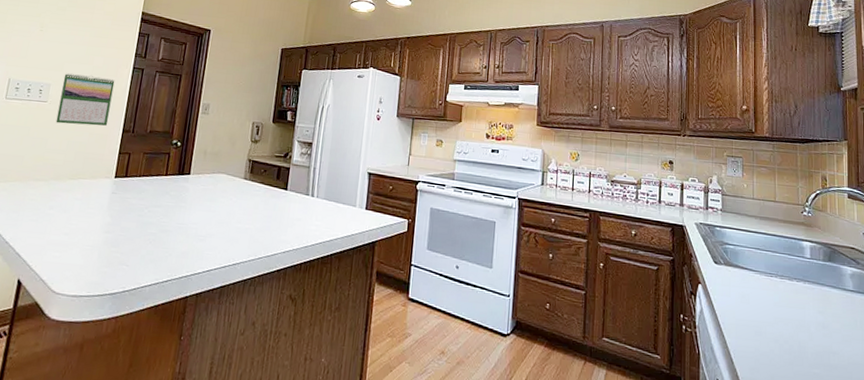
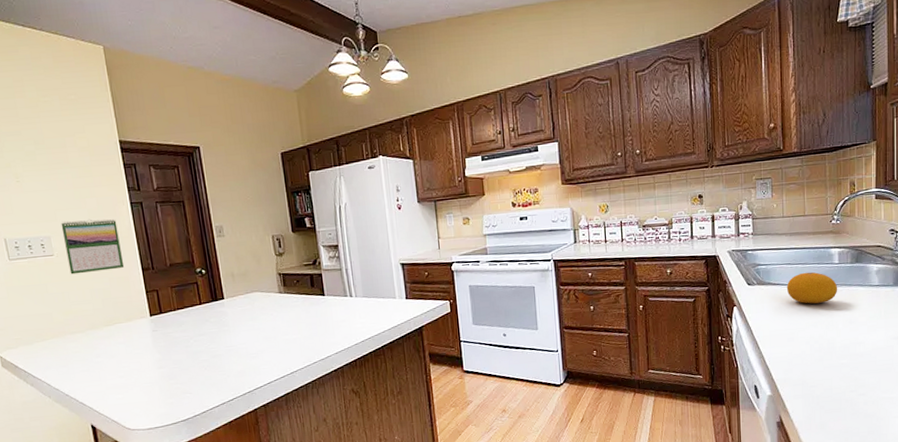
fruit: none [755,261,810,299] -> present [786,272,838,304]

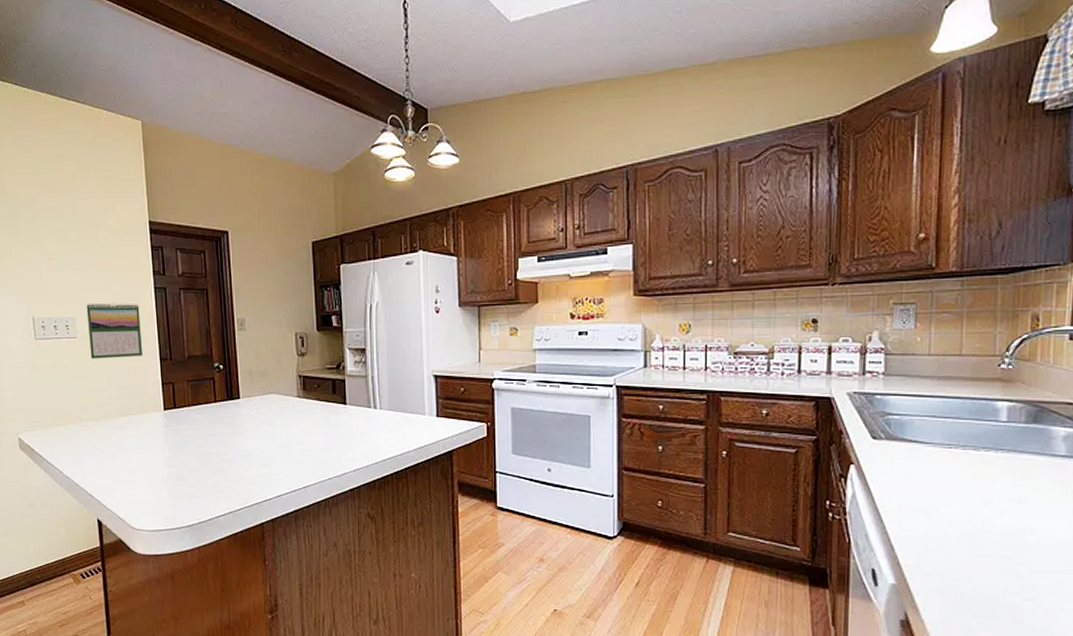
fruit: present [786,272,838,304] -> none [927,429,1004,471]

